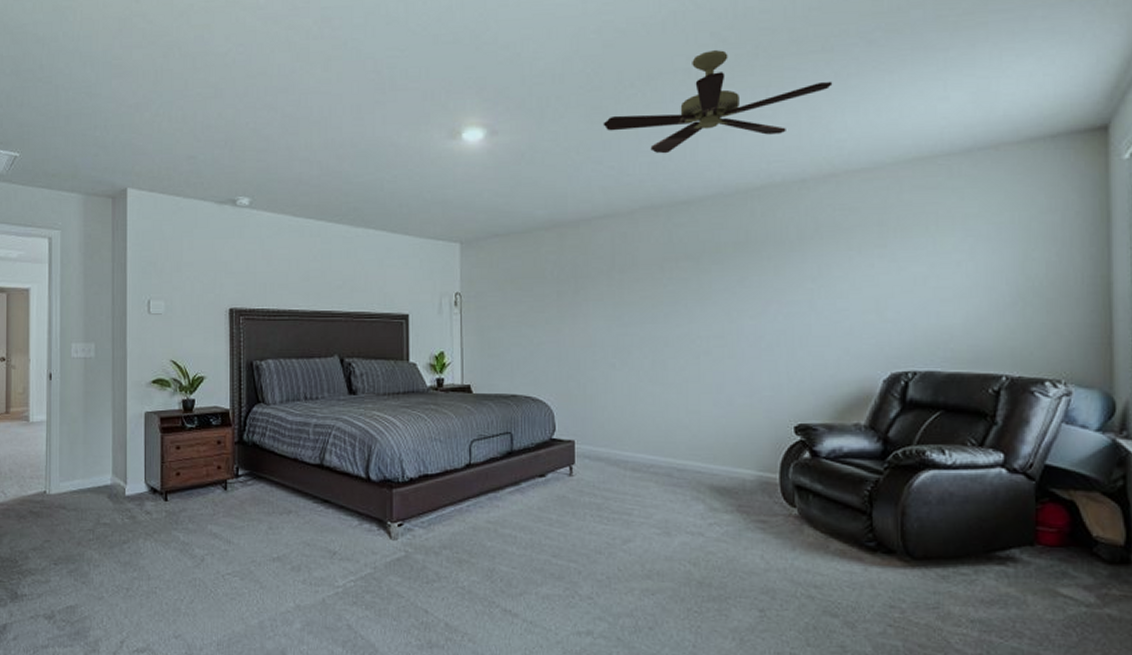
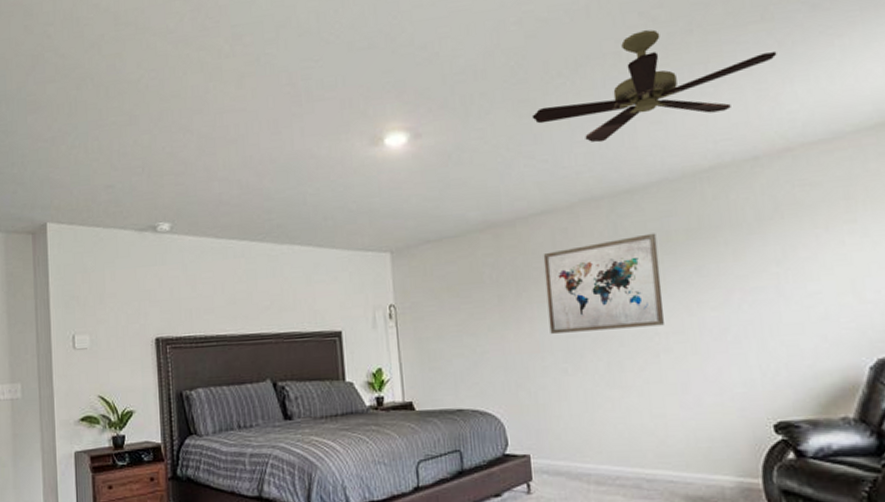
wall art: none [602,243,707,330] -> present [543,233,664,334]

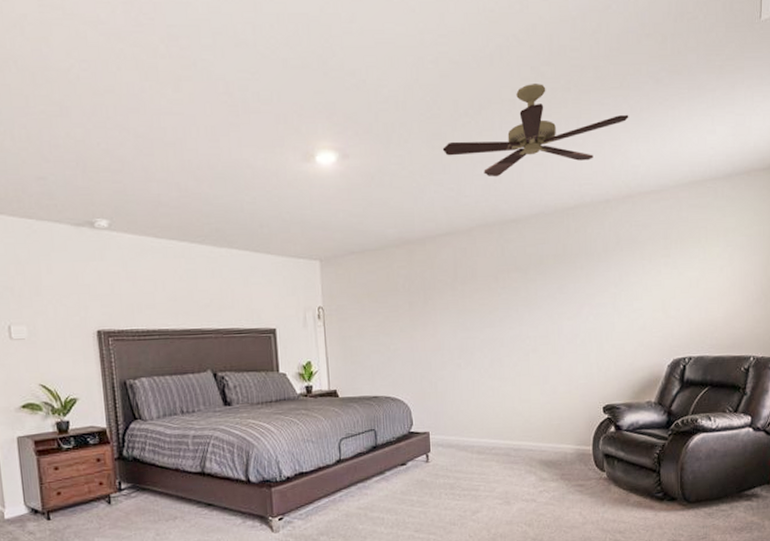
wall art: present [543,233,664,334] -> none [446,256,534,335]

